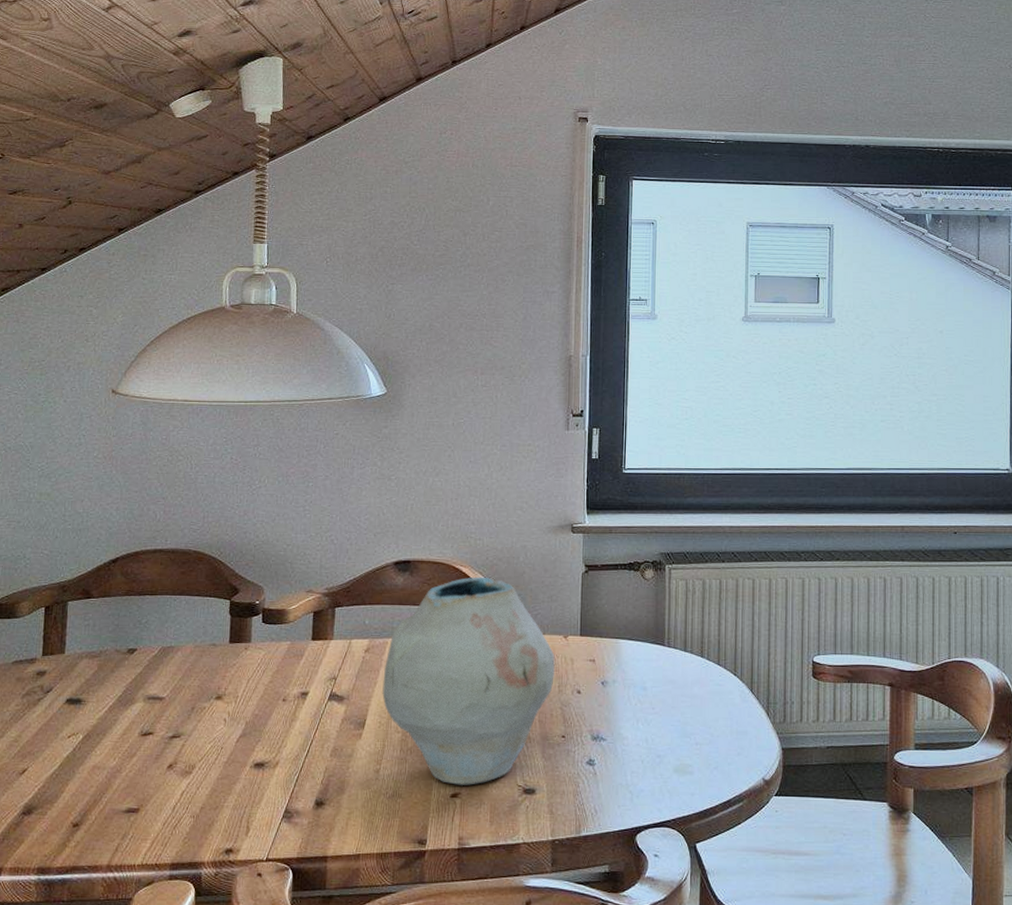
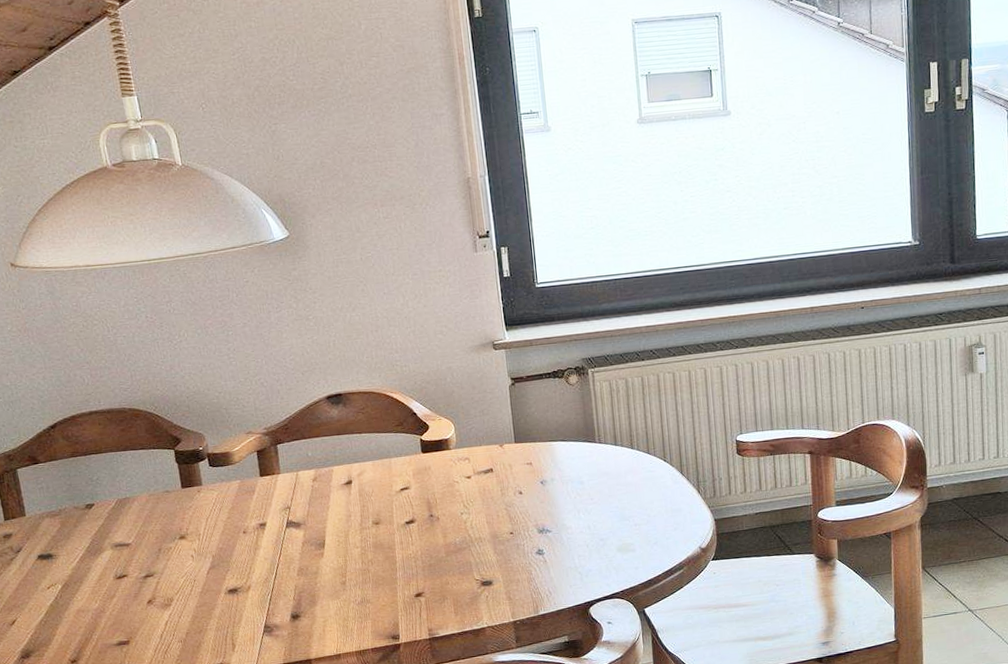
vase: present [382,577,556,785] -> none [334,400,496,586]

